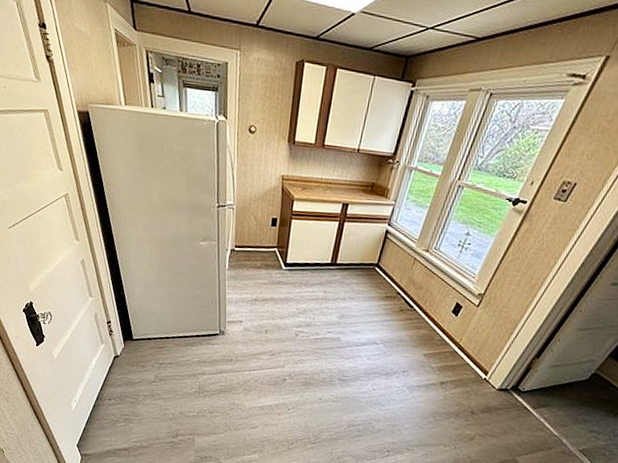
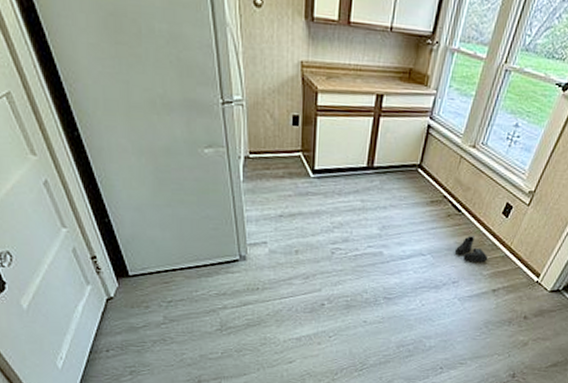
boots: none [405,329,437,356] -> present [454,235,488,263]

